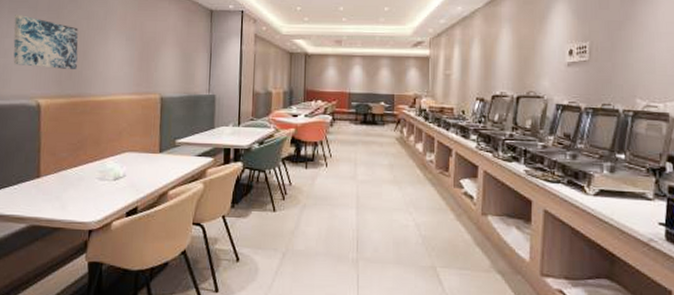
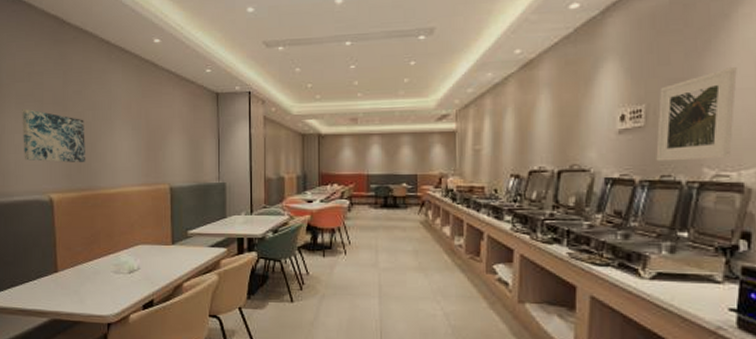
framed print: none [598,13,662,92] -> present [656,66,737,161]

